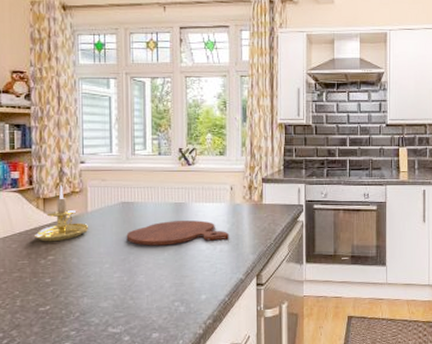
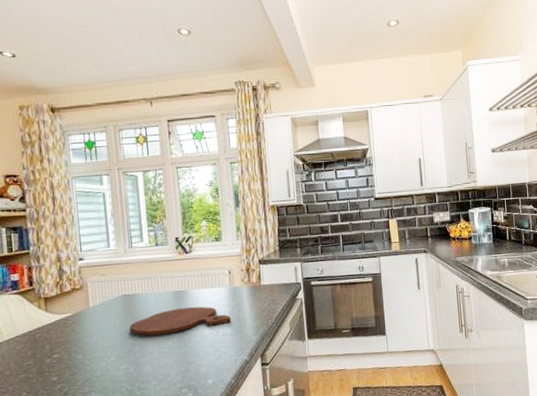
candle holder: present [33,185,88,242] -> none [37,283,91,341]

